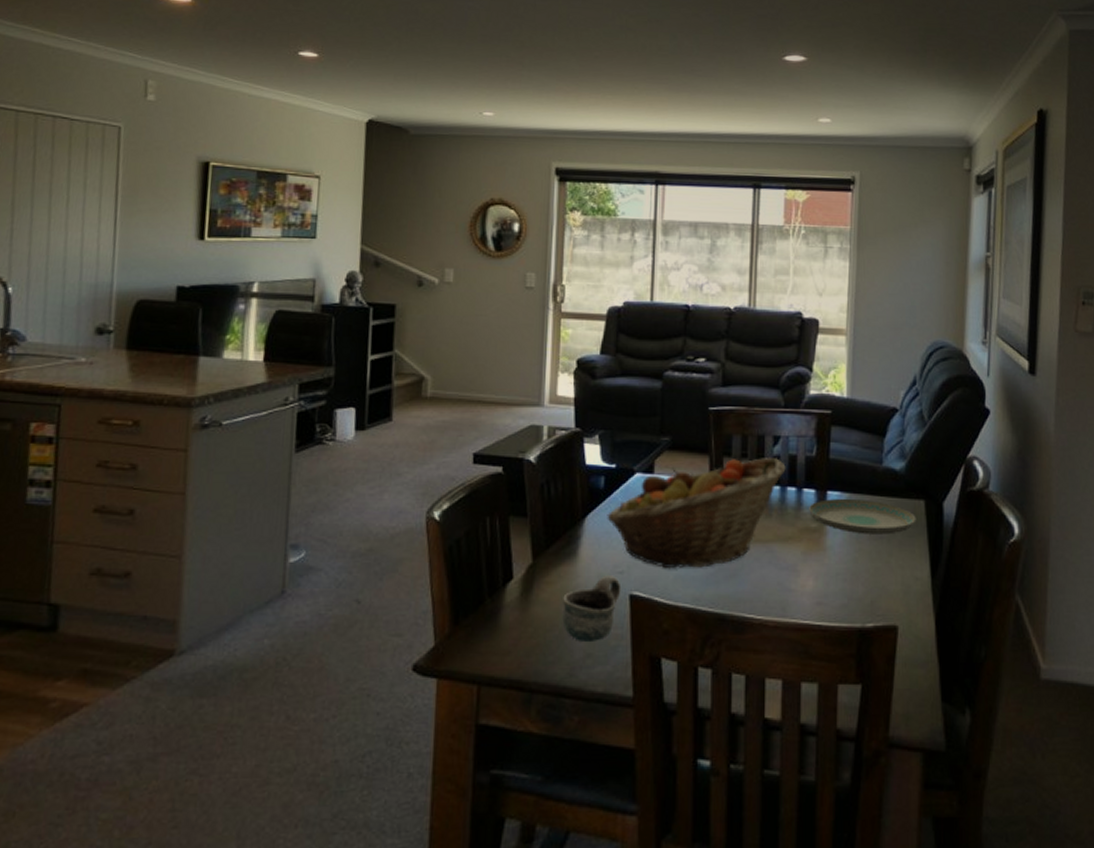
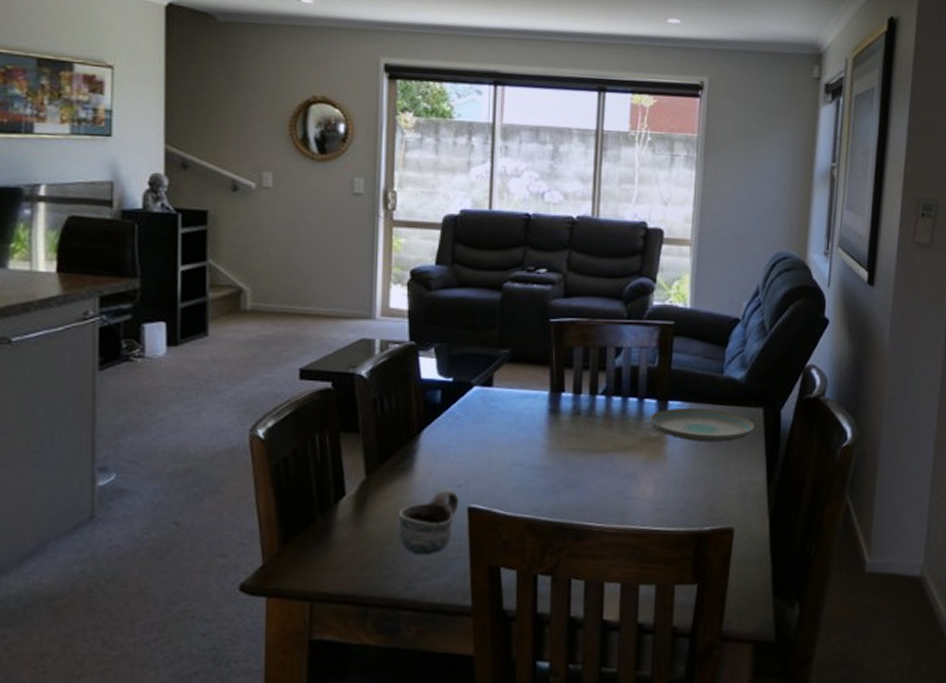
fruit basket: present [607,456,786,569] -> none [444,368,628,481]

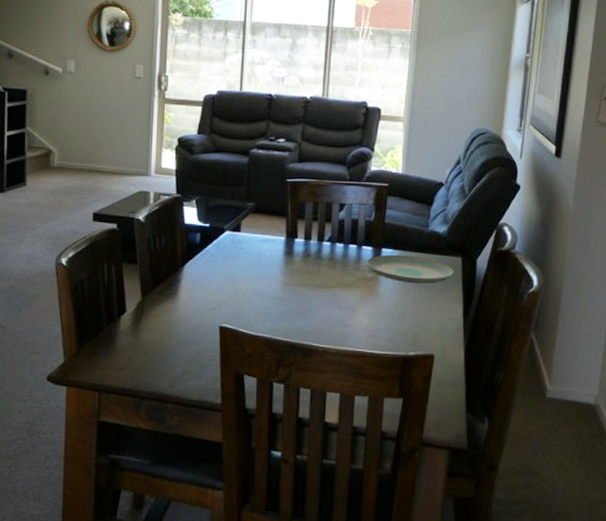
mug: present [398,489,460,555] -> none [165,311,213,361]

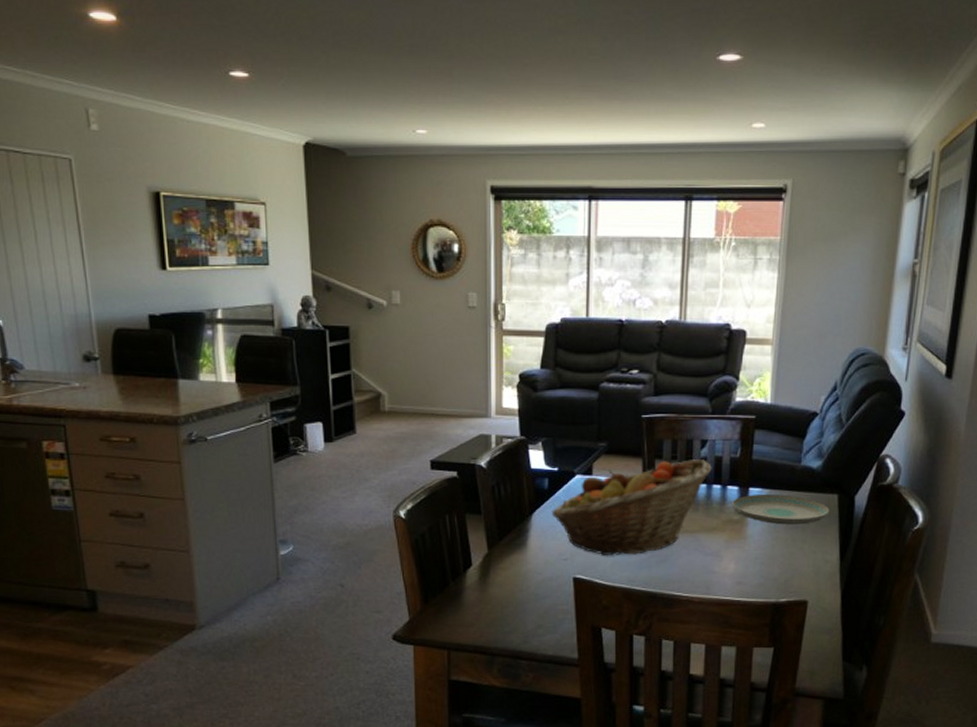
fruit basket: none [202,220,349,307] -> present [551,458,712,556]

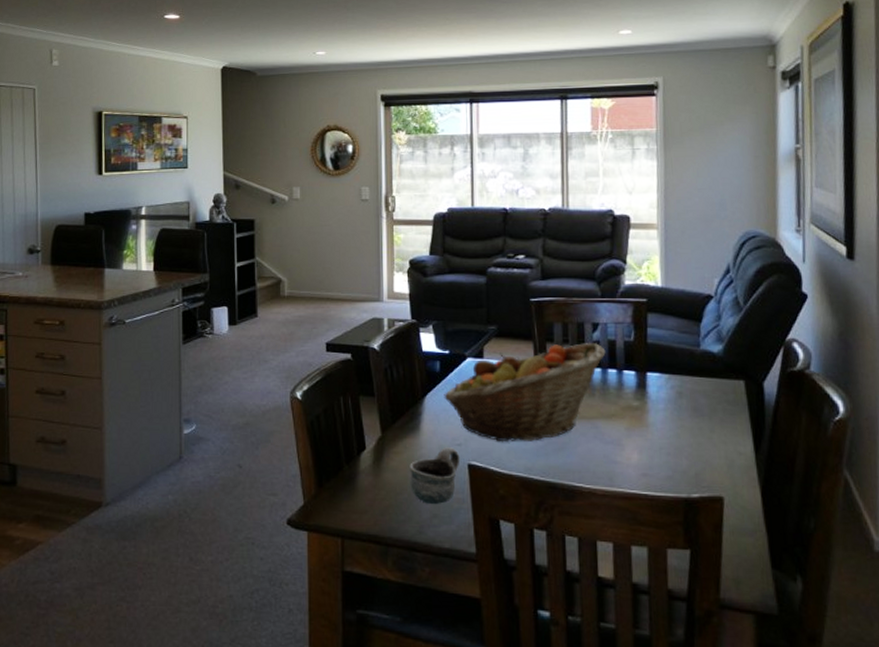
mug: none [516,562,566,615] -> present [410,447,460,504]
plate: present [732,493,830,525] -> none [630,379,737,412]

